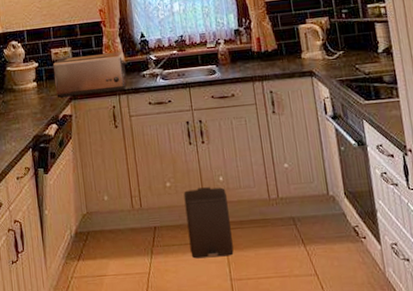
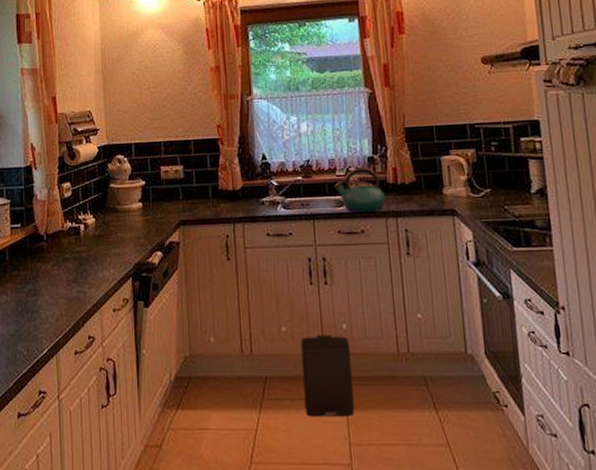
toaster: present [52,51,128,98] -> none [161,173,246,222]
kettle: none [206,38,252,80] -> present [334,167,386,213]

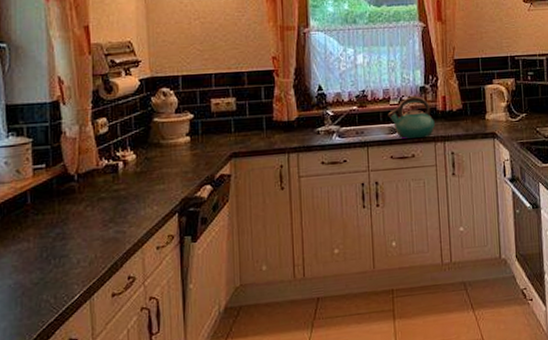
pedal bin: present [300,335,355,417] -> none [352,253,401,330]

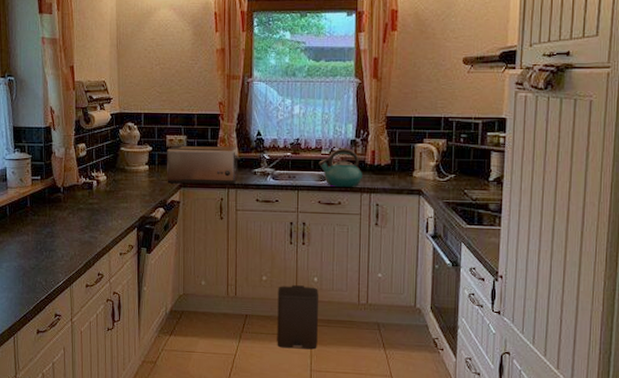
toaster: none [211,104,301,155] -> present [166,145,241,185]
pedal bin: none [352,253,401,330] -> present [277,285,319,350]

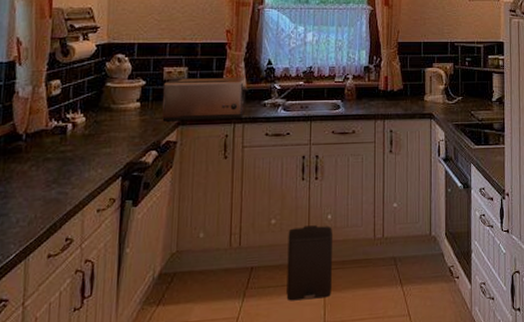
kettle: present [319,148,362,188] -> none [332,75,376,116]

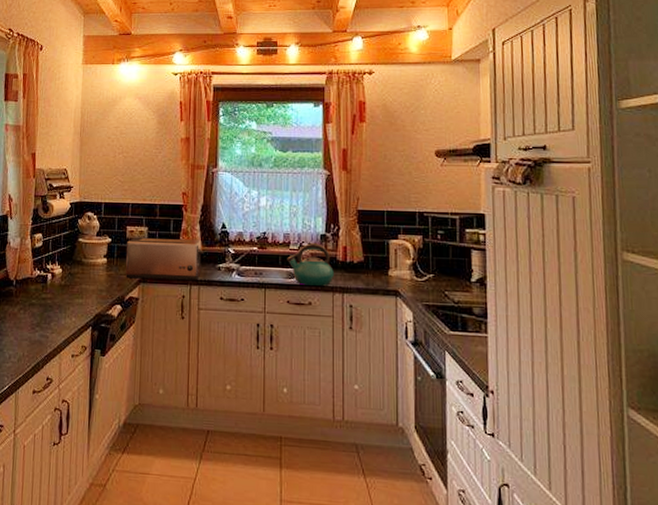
pedal bin: present [286,225,334,301] -> none [242,396,290,475]
kettle: none [332,75,376,116] -> present [287,243,334,287]

